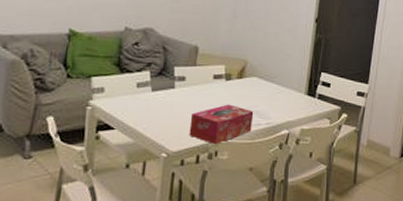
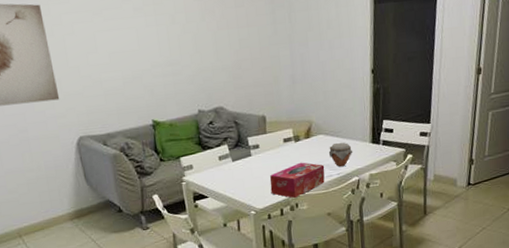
jar: none [260,88,287,117] -> present [328,142,353,167]

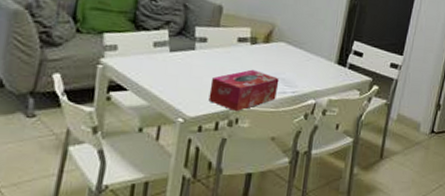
jar: present [328,142,353,167] -> none [286,55,315,85]

